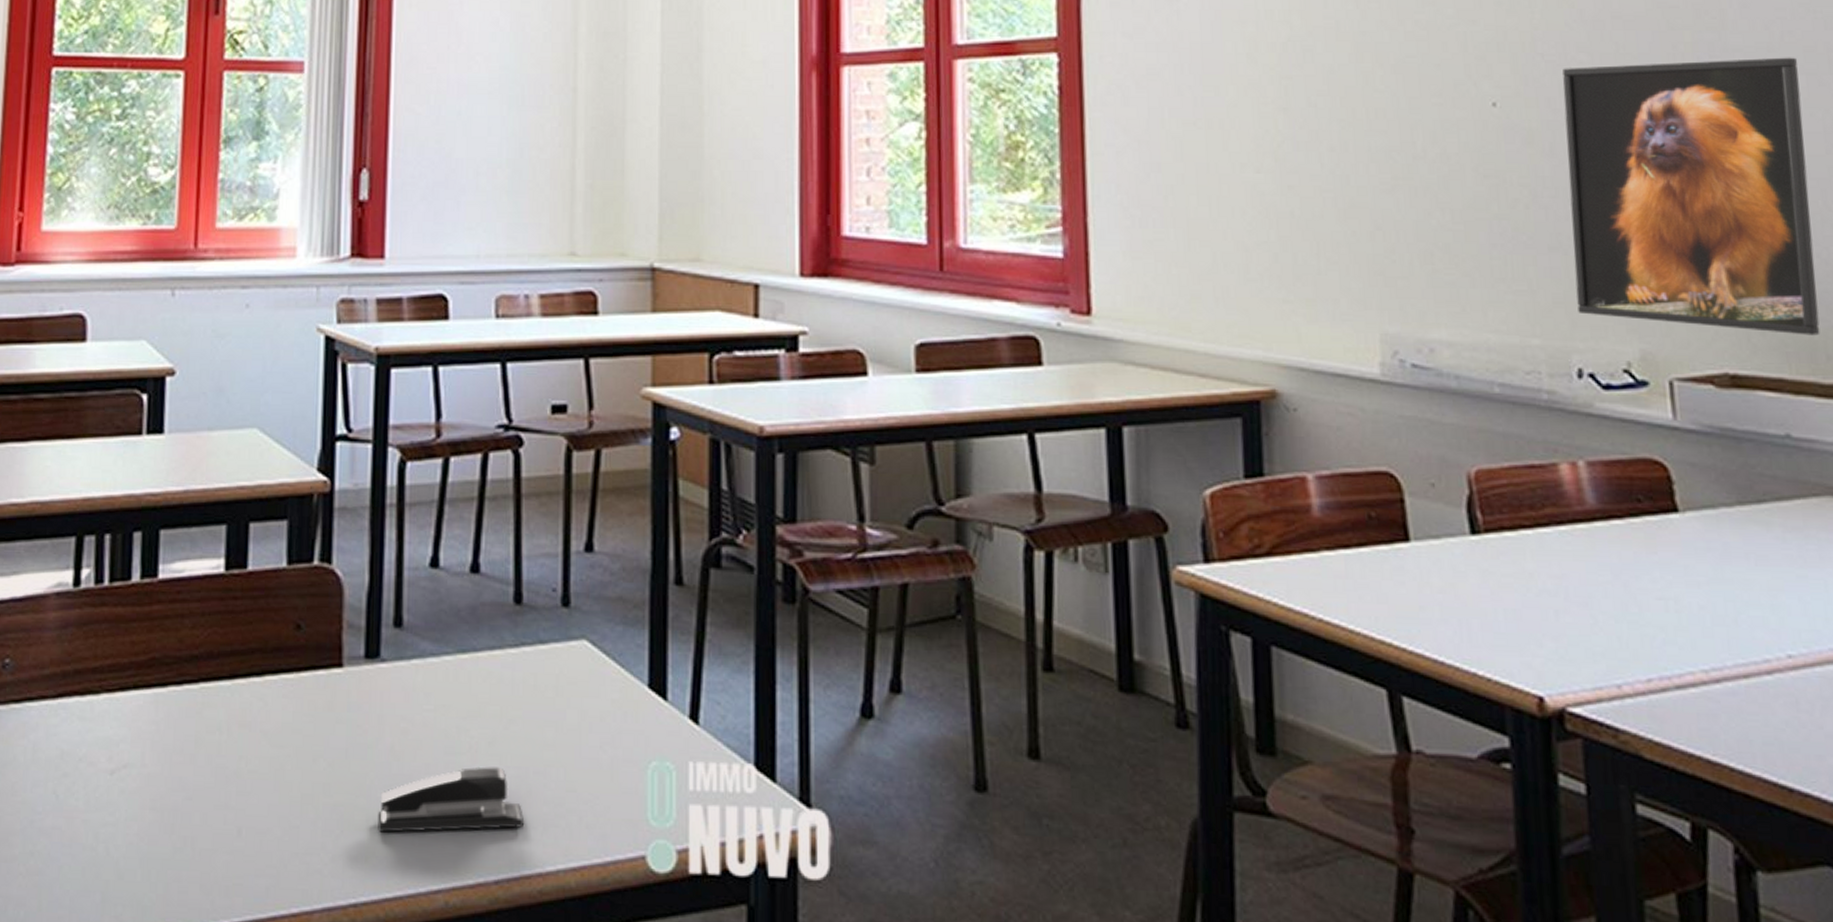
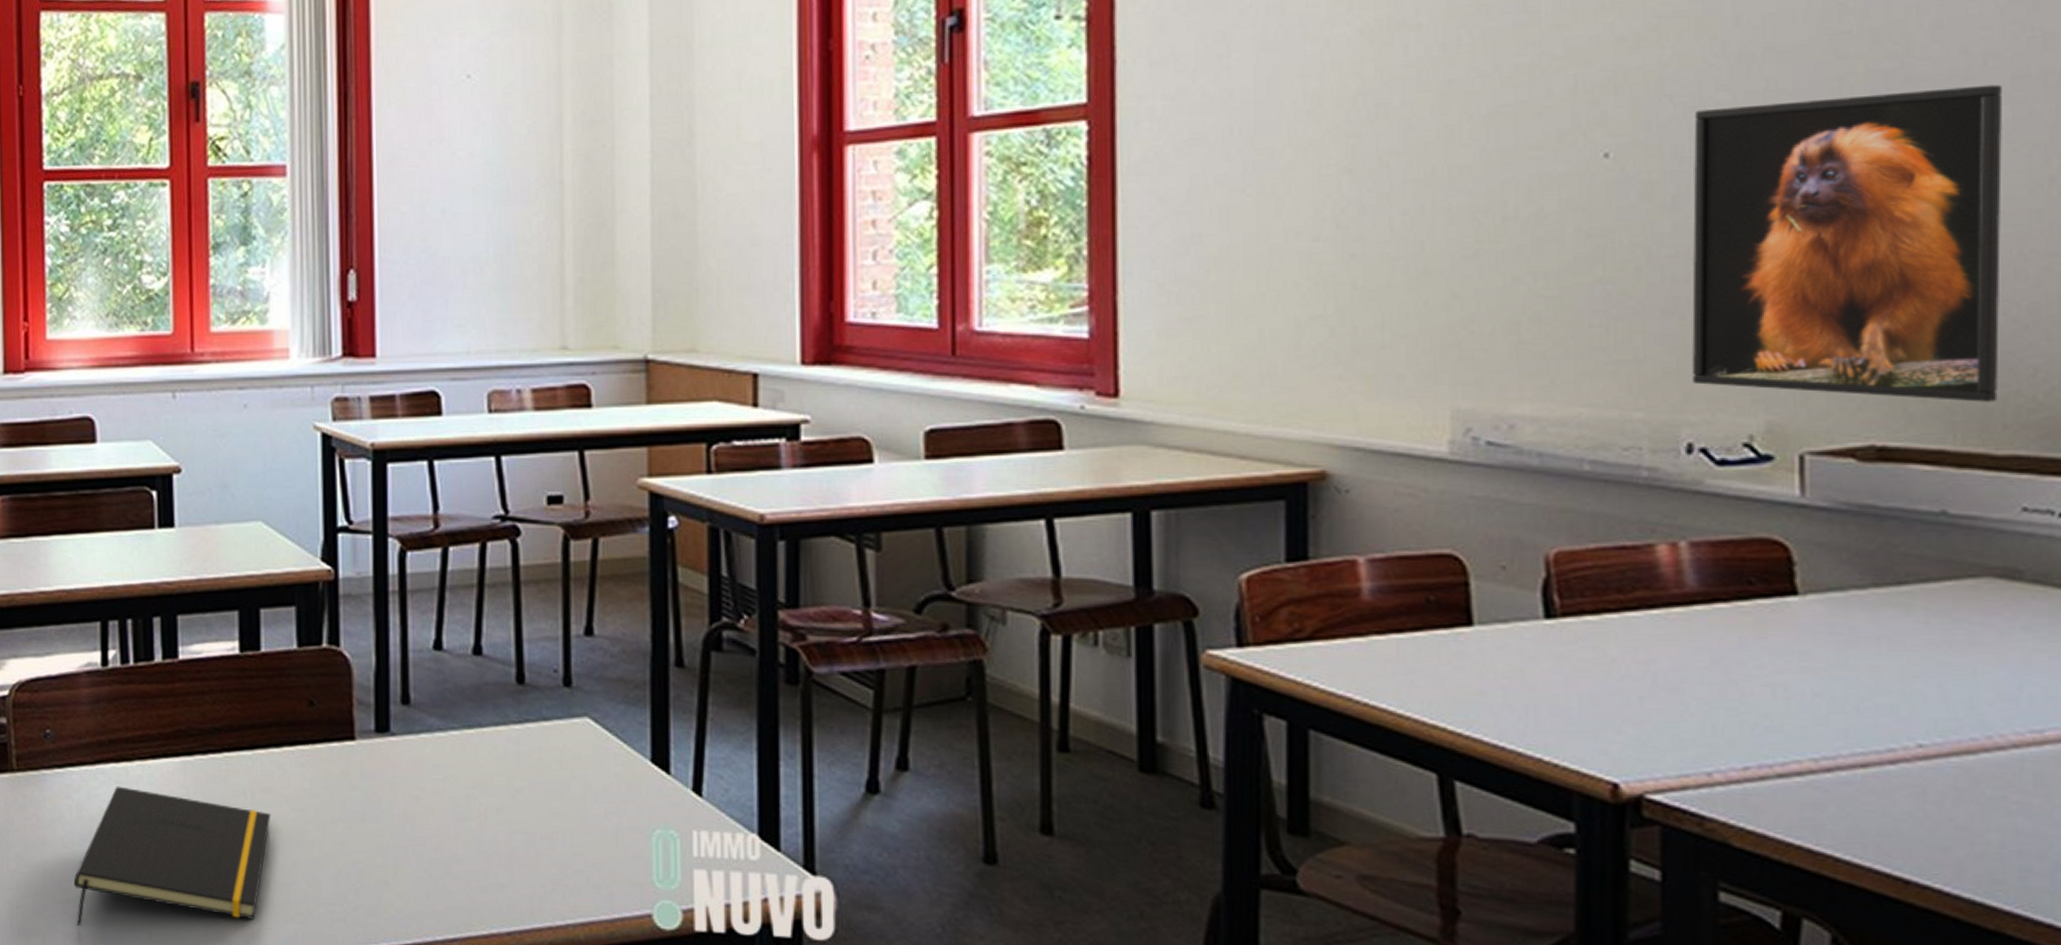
notepad: none [20,723,248,888] -> present [74,786,271,926]
stapler: present [378,766,524,833] -> none [395,831,533,888]

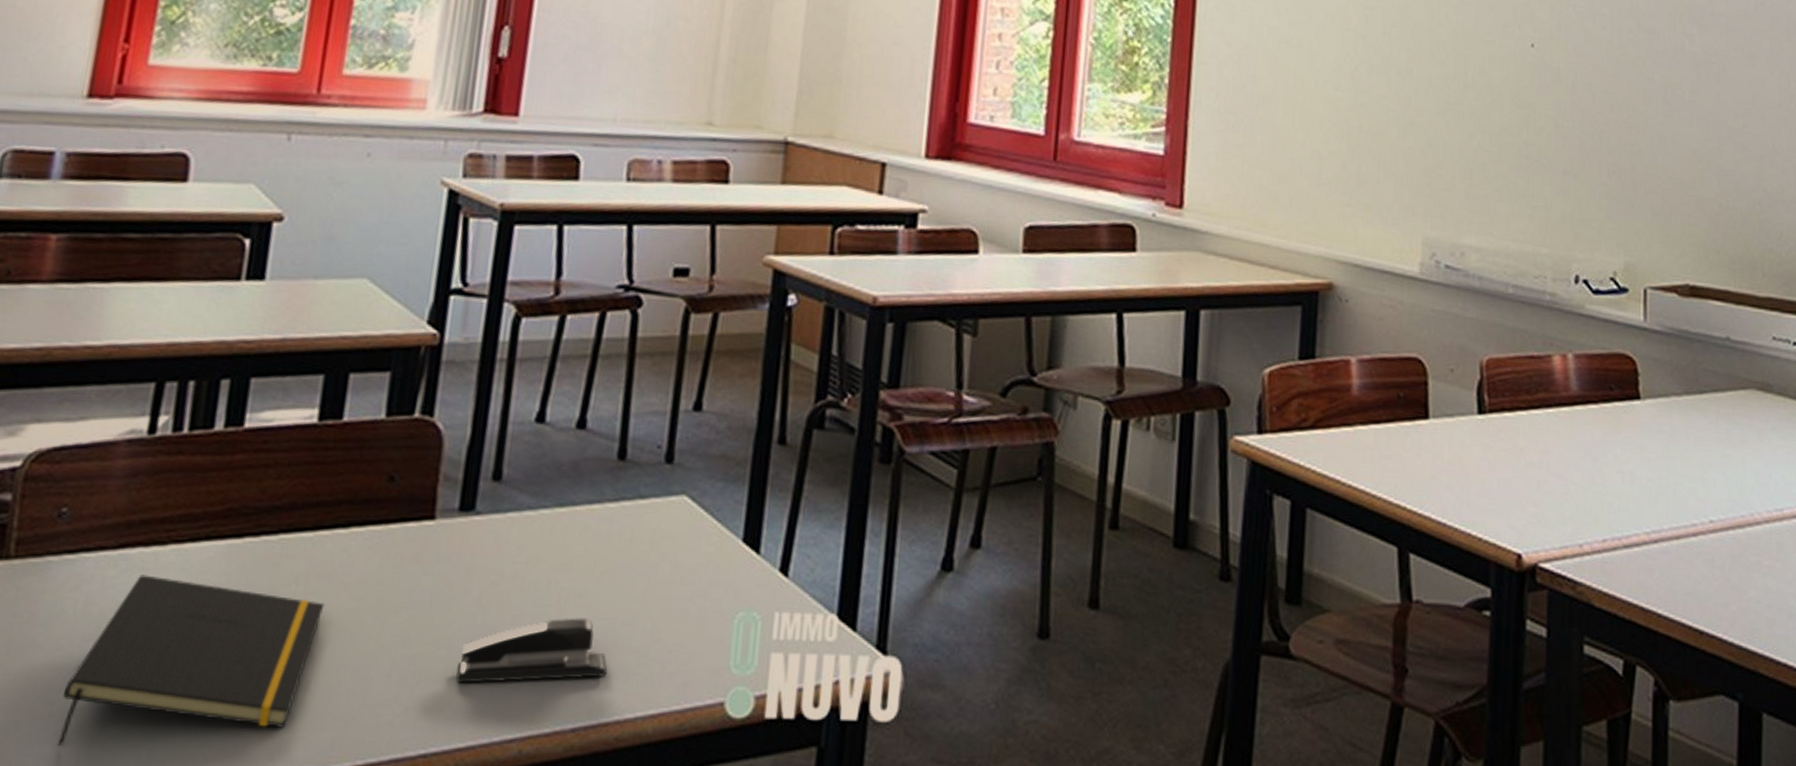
stapler: none [395,831,533,888] -> present [456,617,607,683]
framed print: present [1692,84,2003,402] -> none [1580,19,1766,256]

